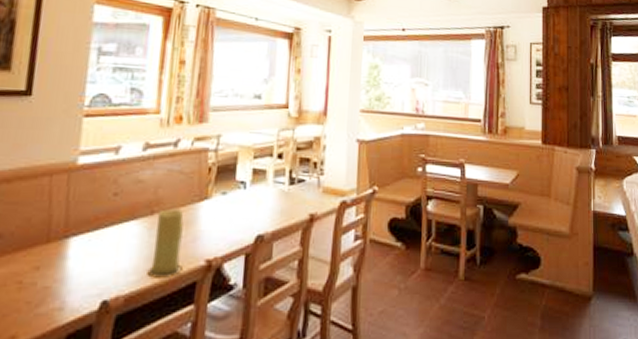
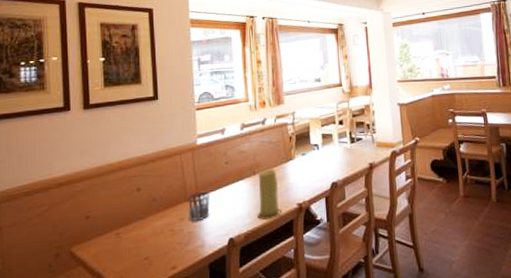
cup: none [47,232,84,273] -> present [187,192,210,222]

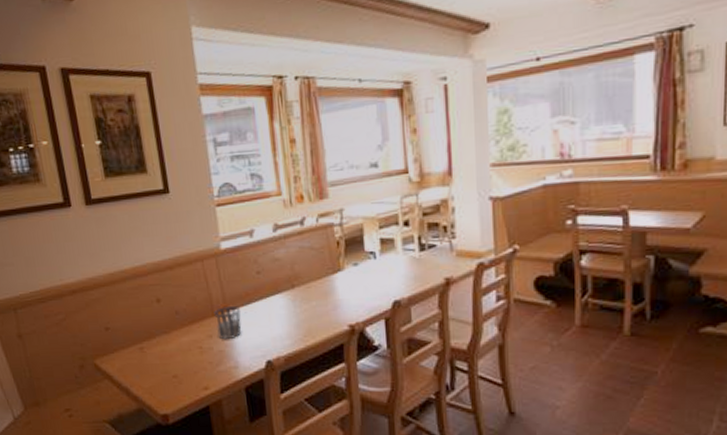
candle: present [257,168,283,220] -> none [299,280,330,342]

